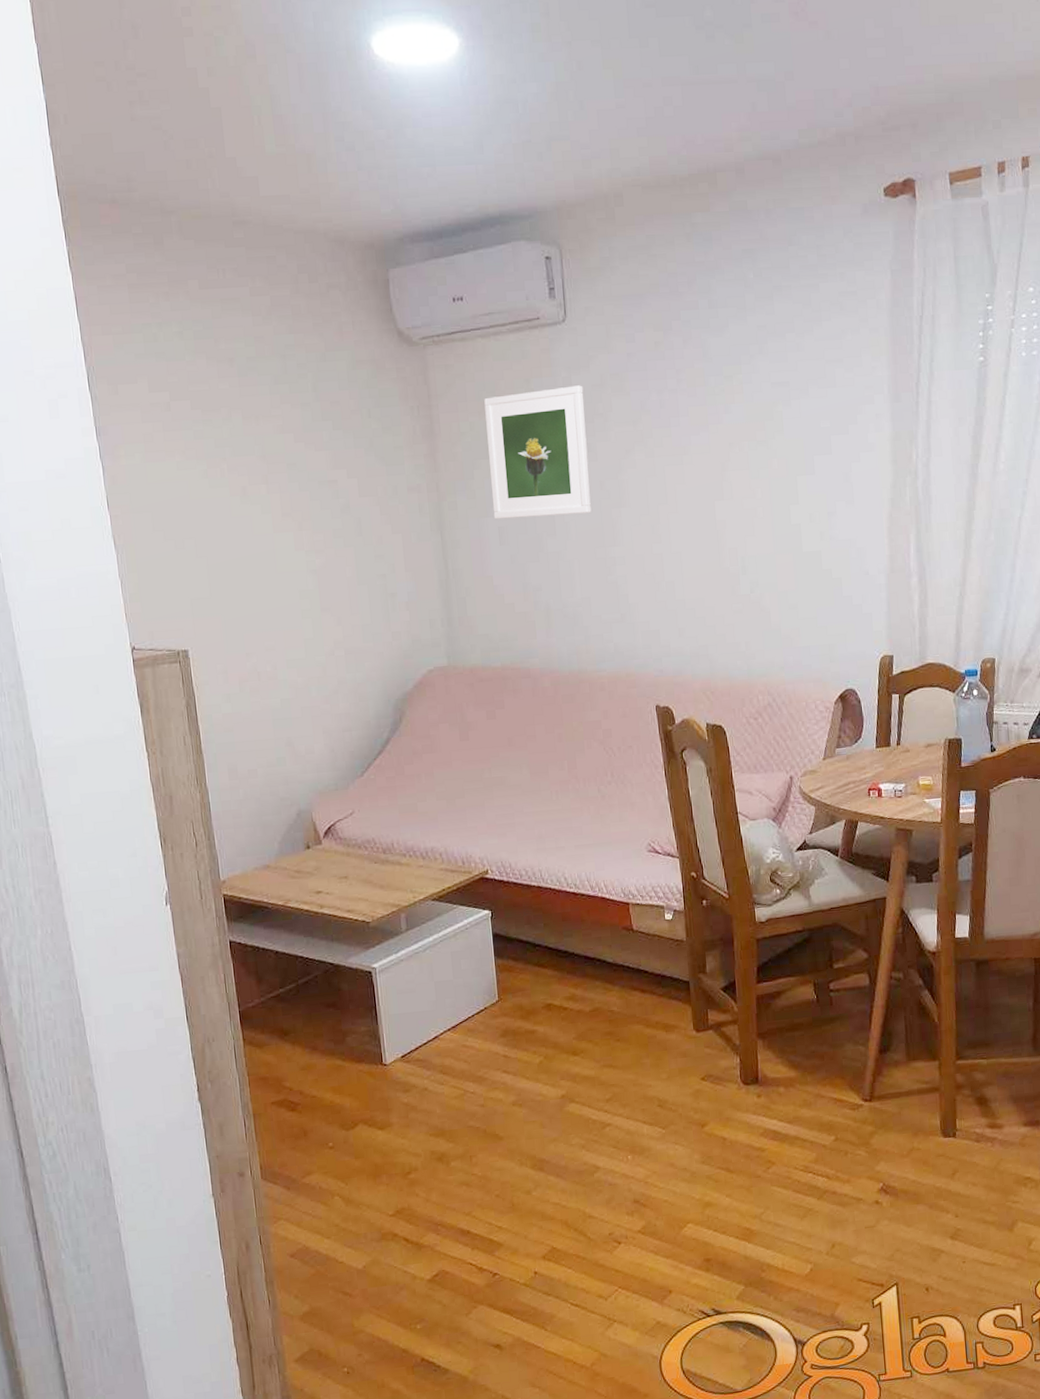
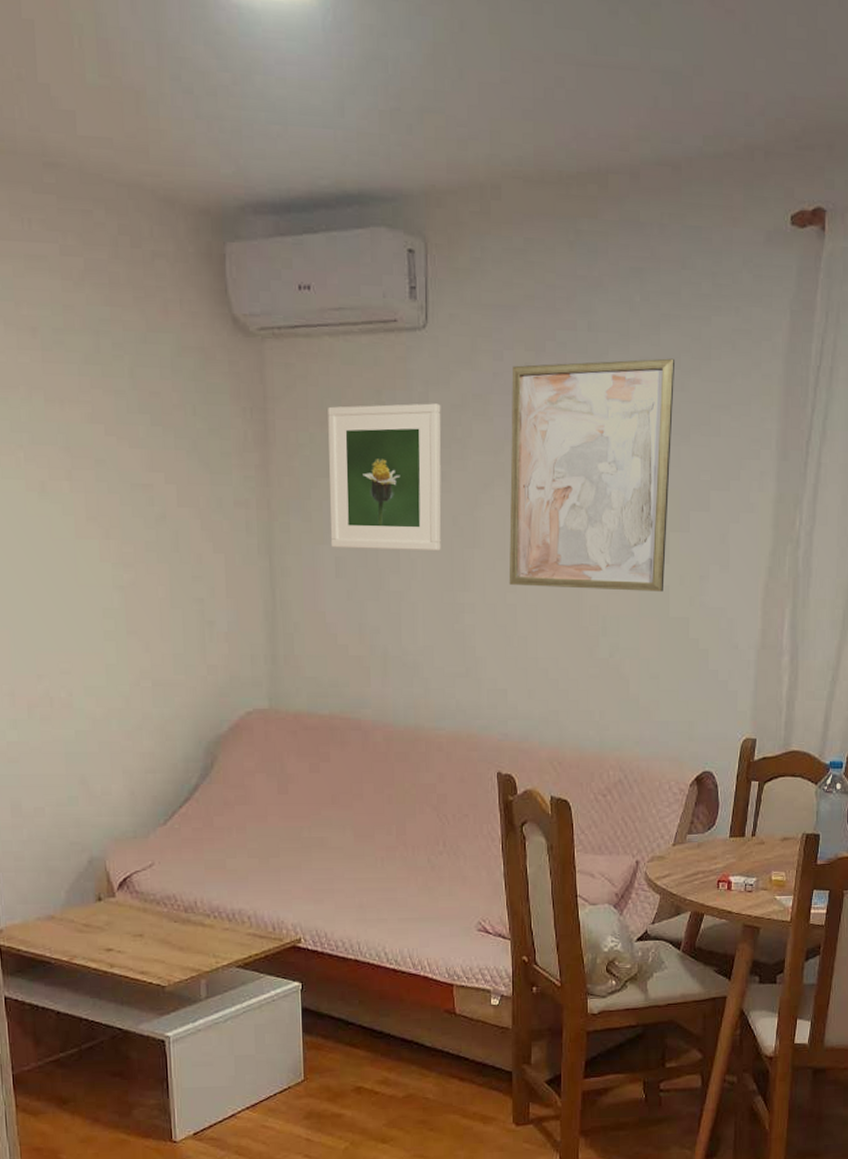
wall art: none [644,324,796,537] -> present [509,358,674,592]

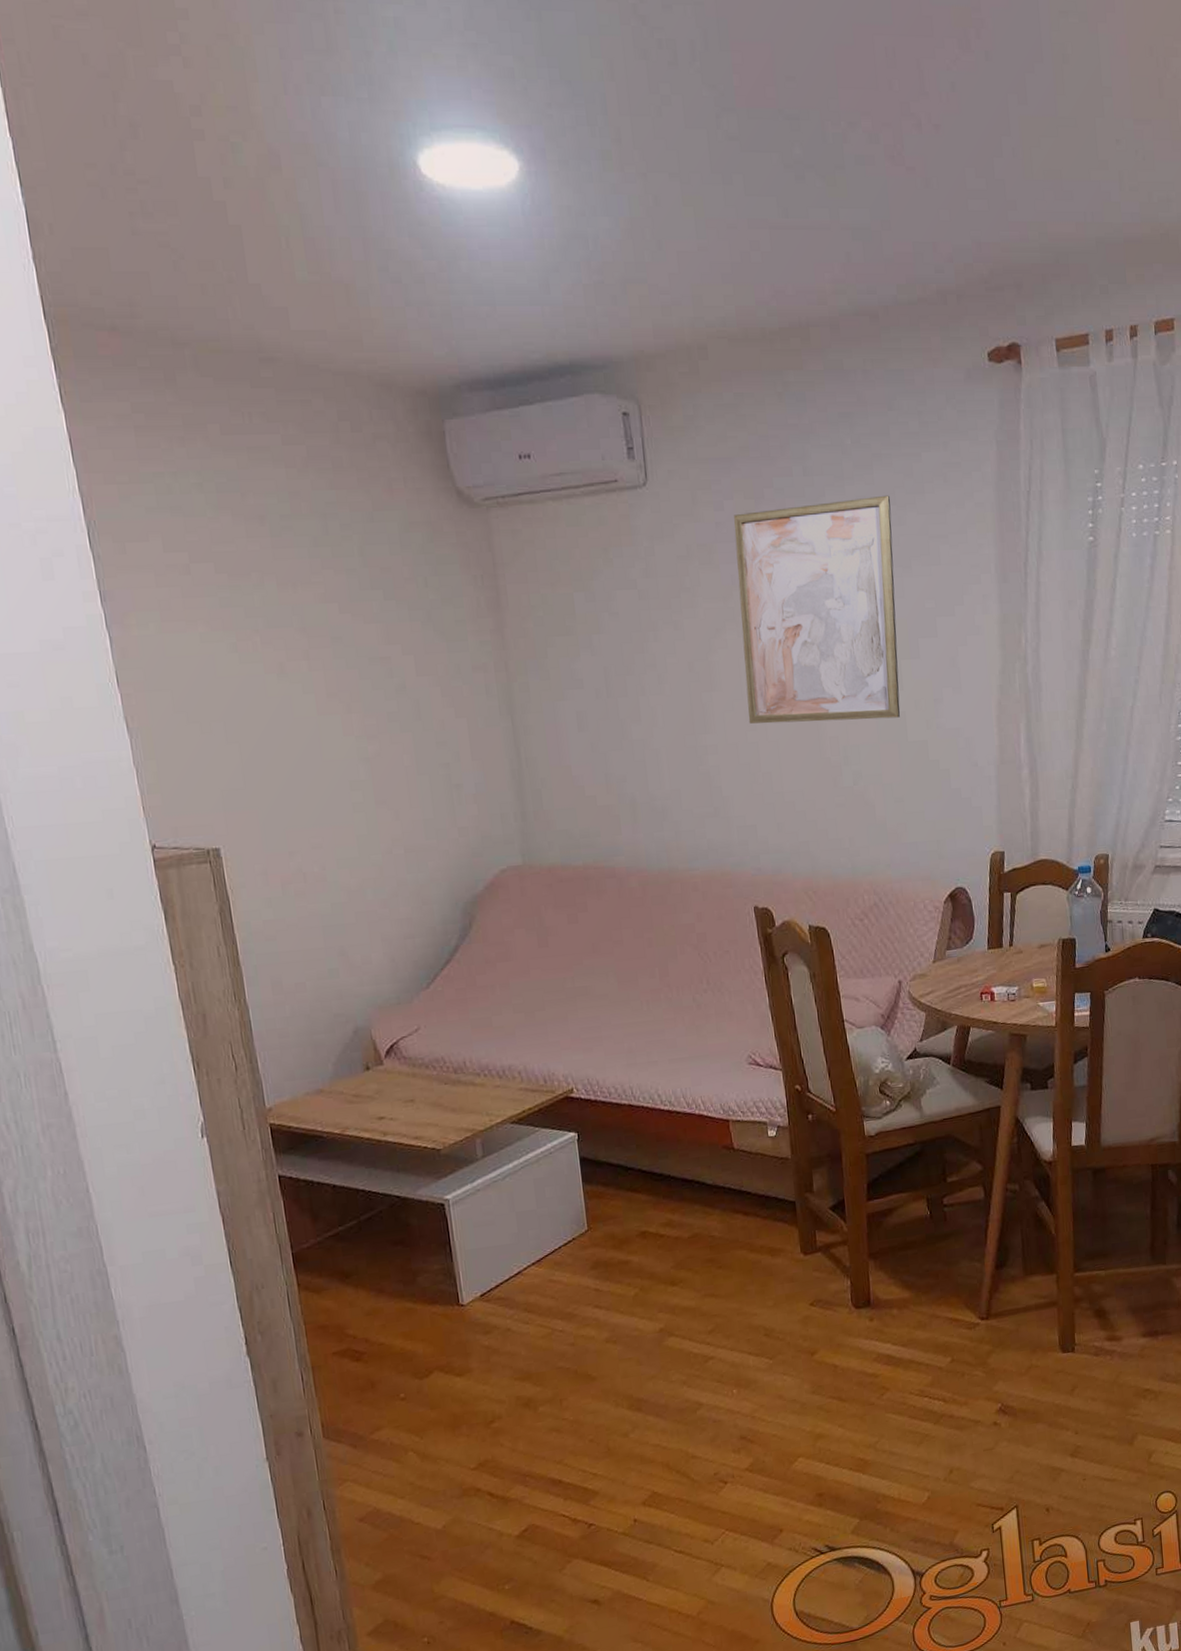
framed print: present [328,403,441,551] -> none [557,556,680,703]

